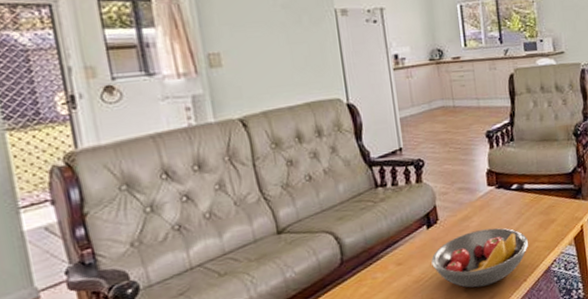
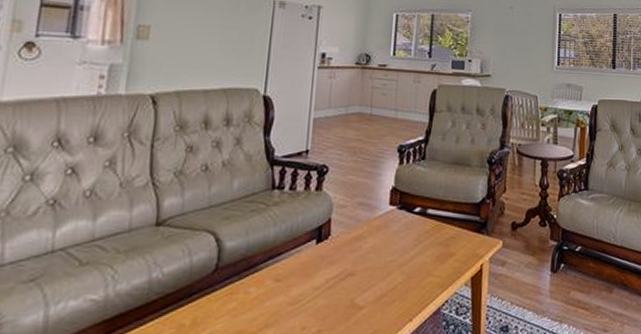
fruit bowl: present [431,228,529,288] -> none [313,253,422,321]

